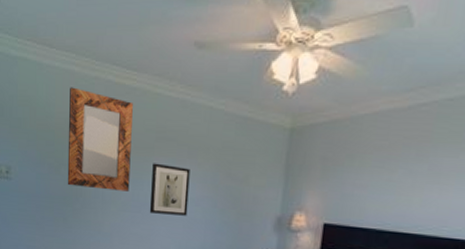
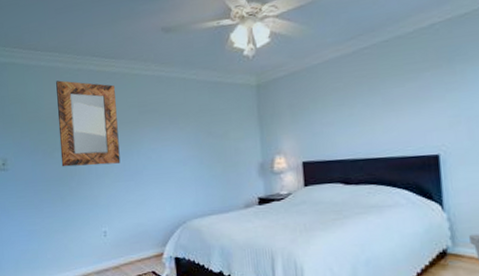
wall art: present [149,163,190,216] -> none [139,133,177,179]

